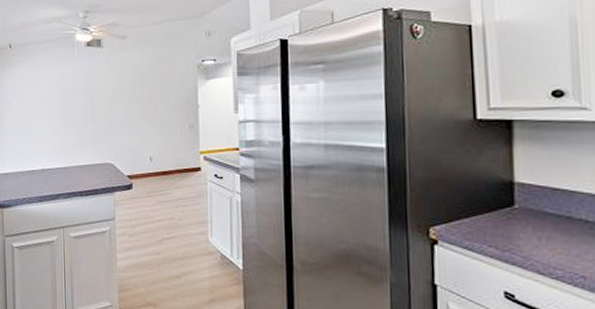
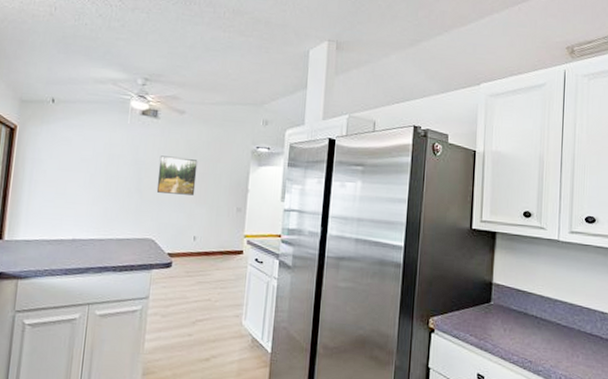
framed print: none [108,81,146,118] -> present [156,155,198,196]

